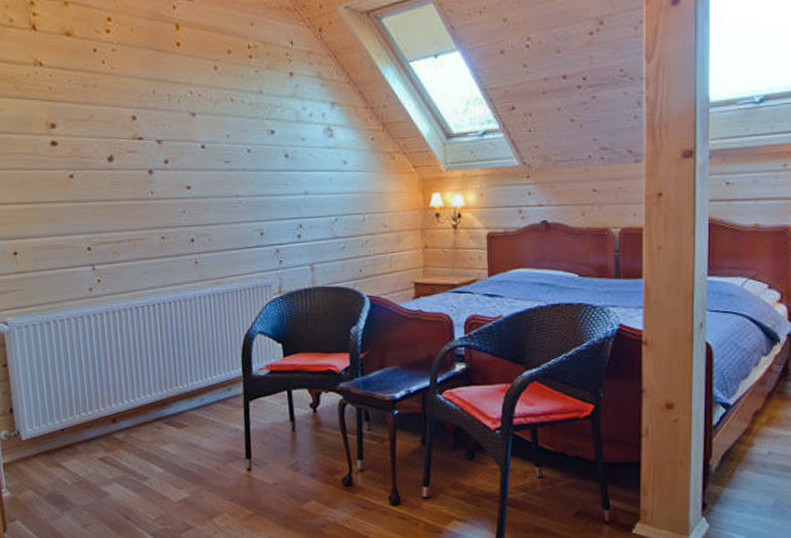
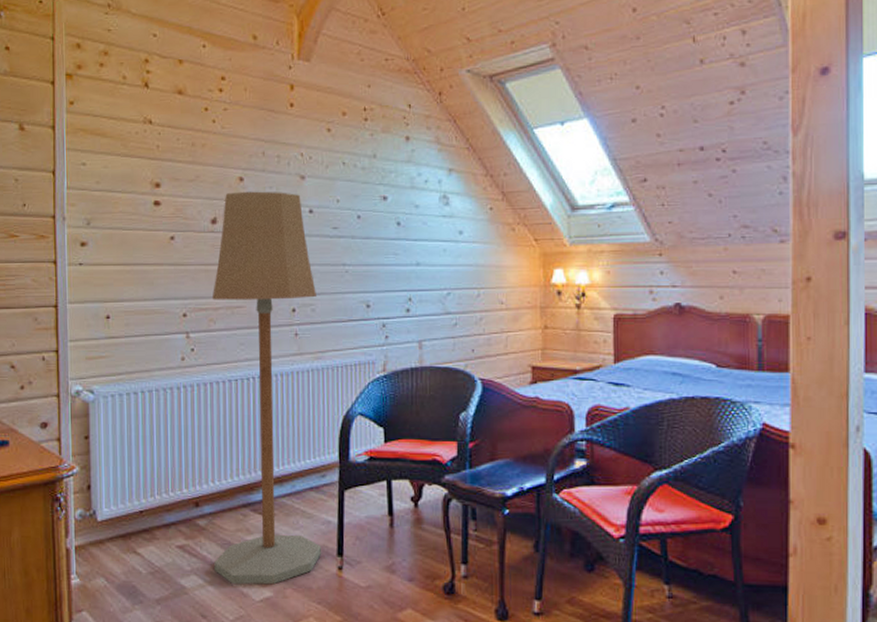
floor lamp: none [113,128,231,488] -> present [211,191,321,585]

